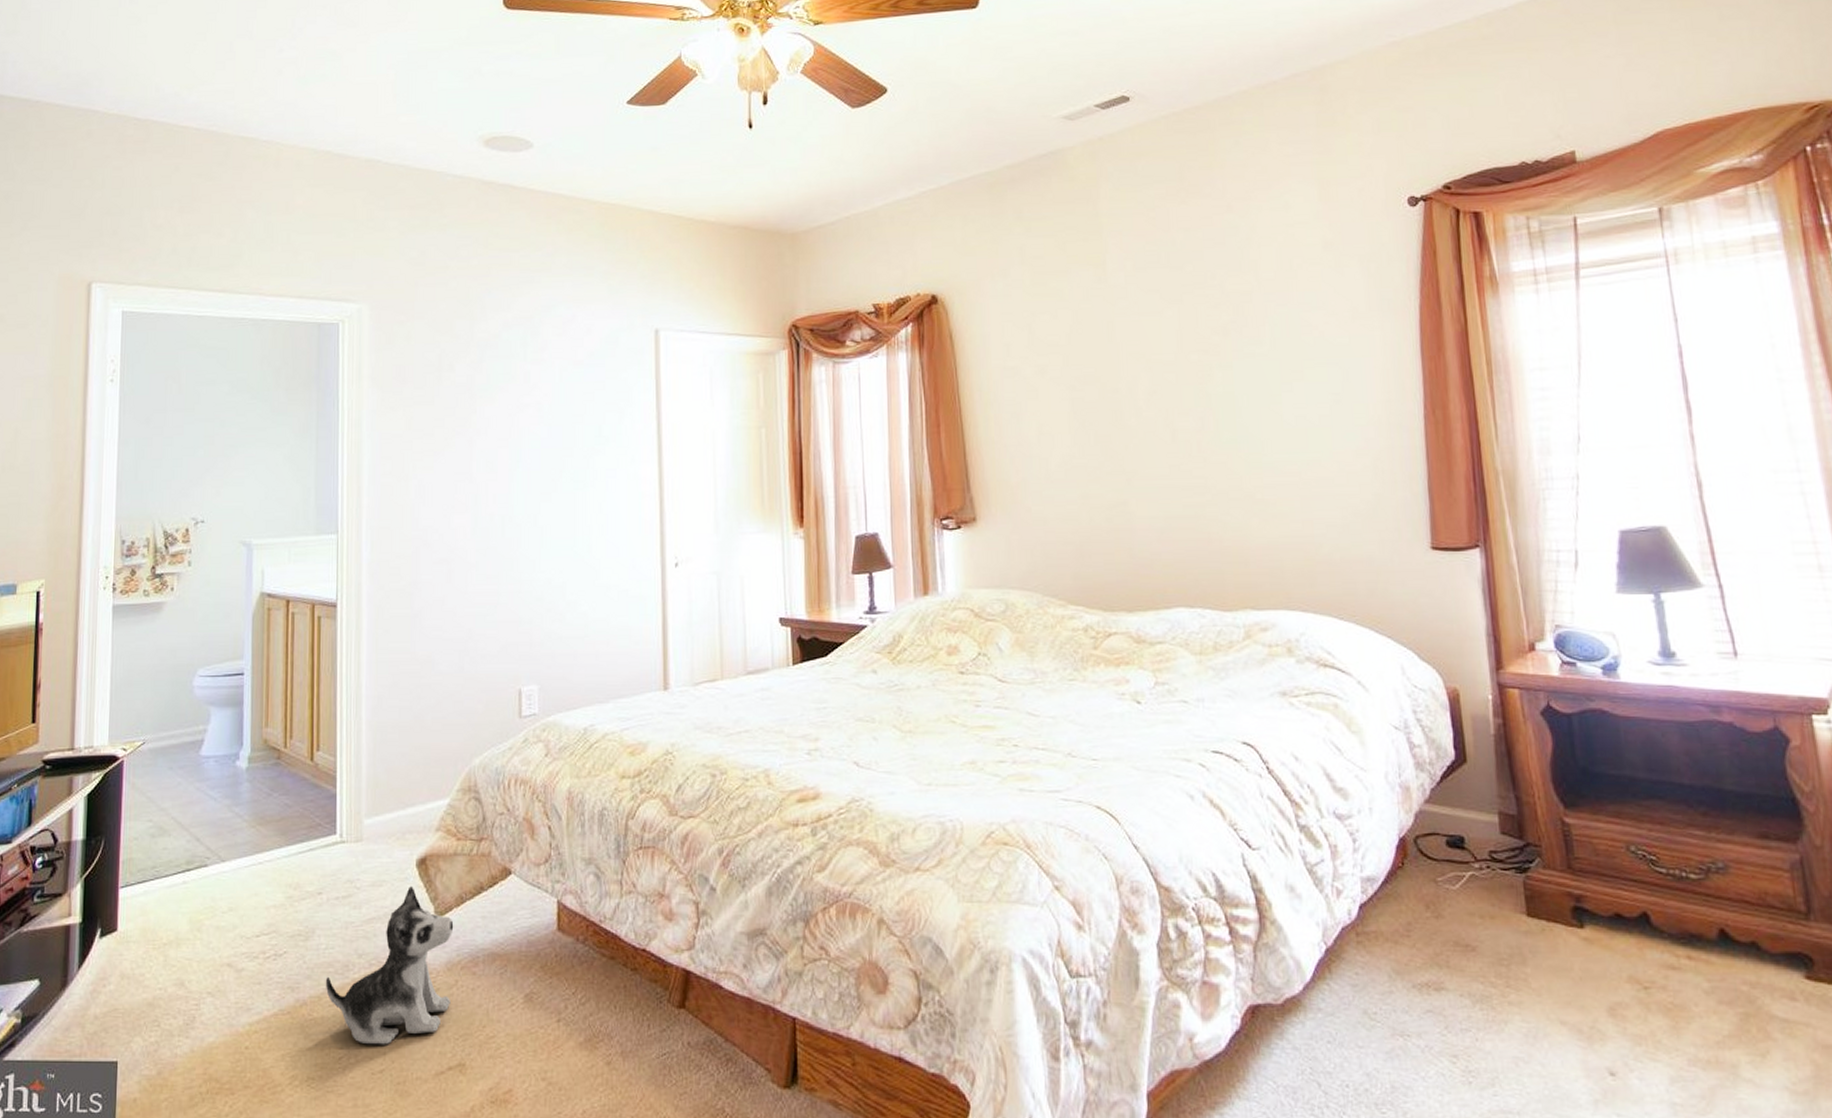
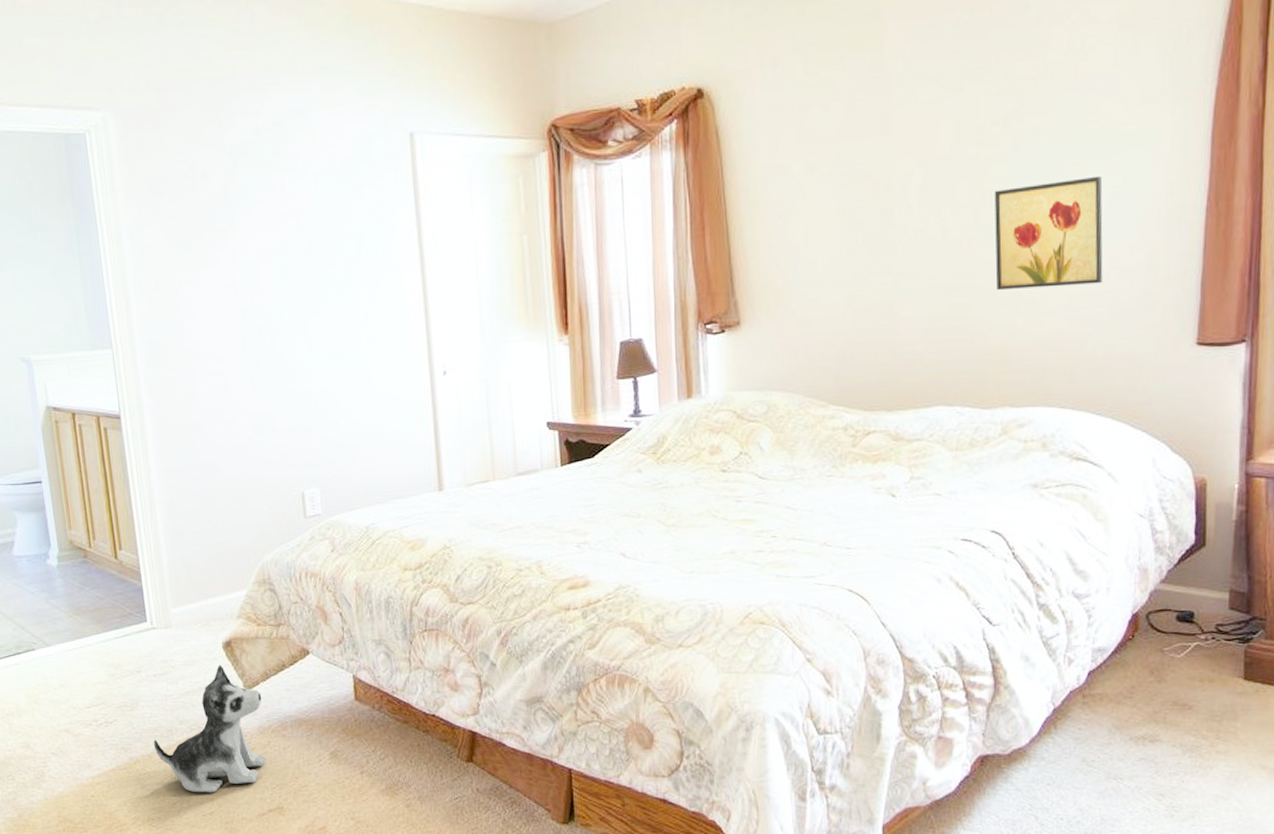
wall art: none [1219,383,1332,492] -> present [994,175,1103,291]

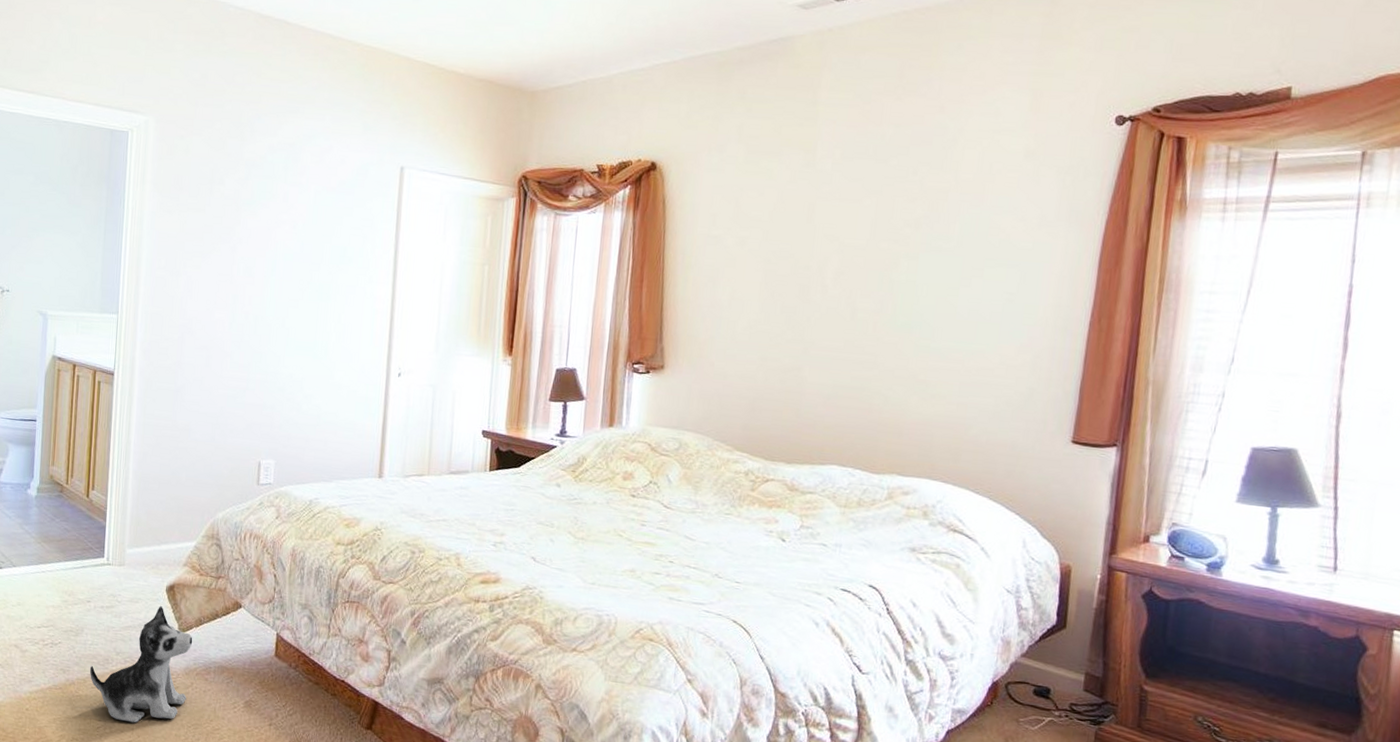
wall art: present [994,175,1103,291] -> none [895,282,998,377]

